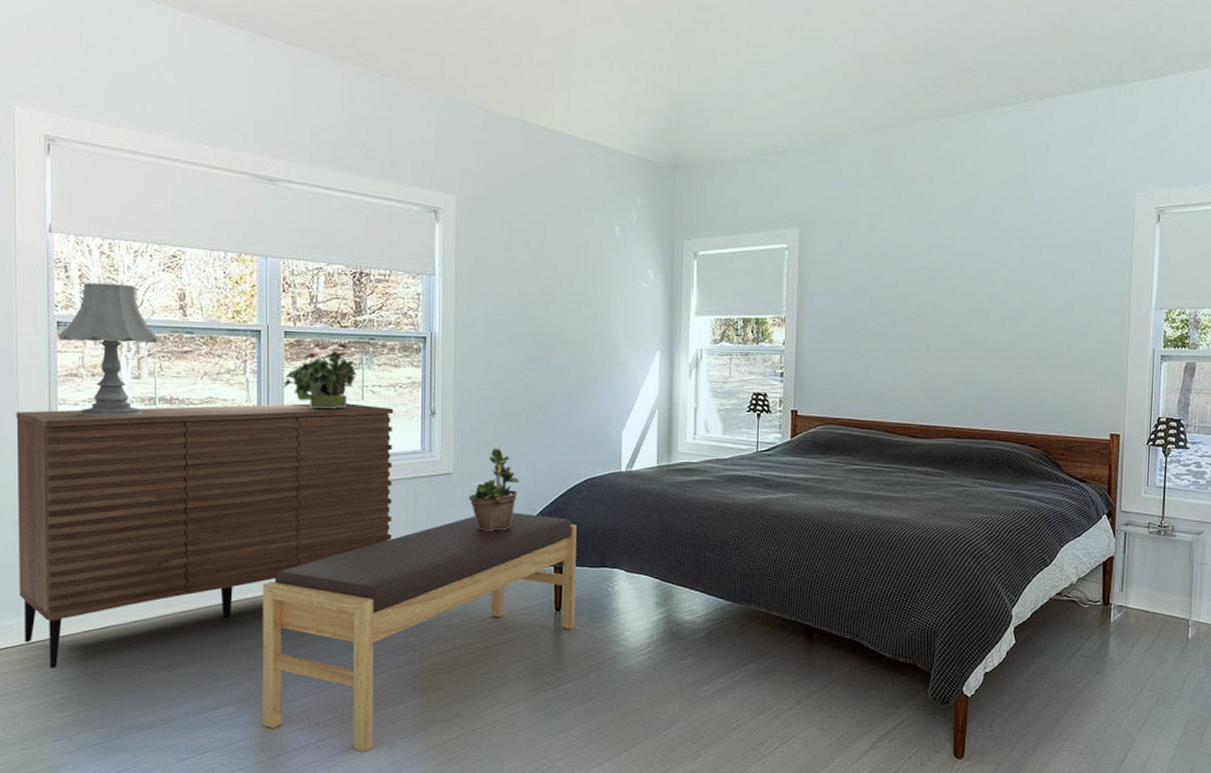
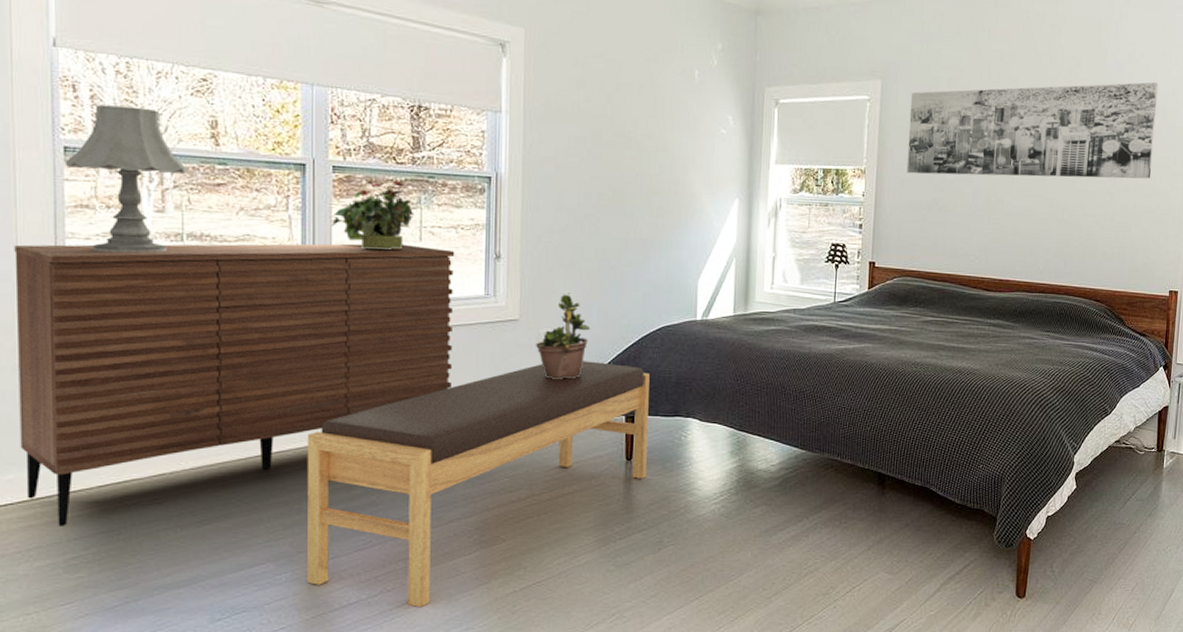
wall art: none [827,217,1091,321] -> present [906,82,1158,179]

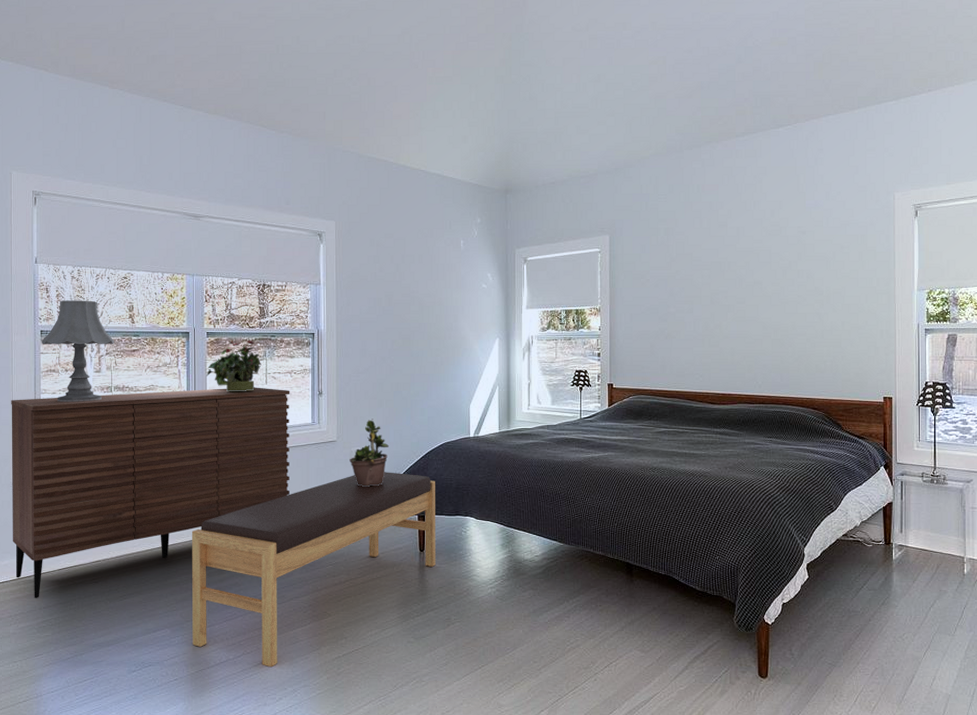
wall art: present [906,82,1158,179] -> none [635,215,856,309]

